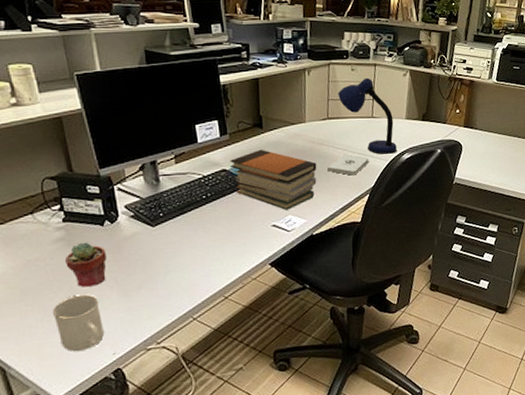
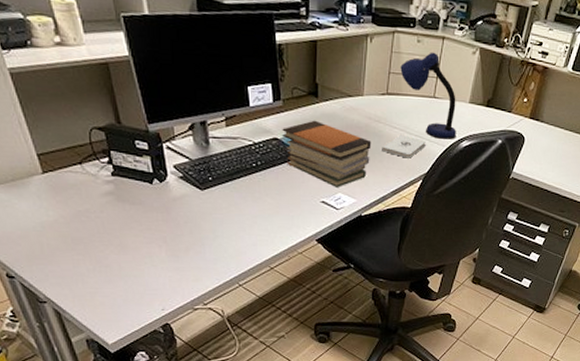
cup: present [52,294,104,352] -> none [103,250,153,304]
potted succulent: present [65,242,107,287] -> none [115,198,156,243]

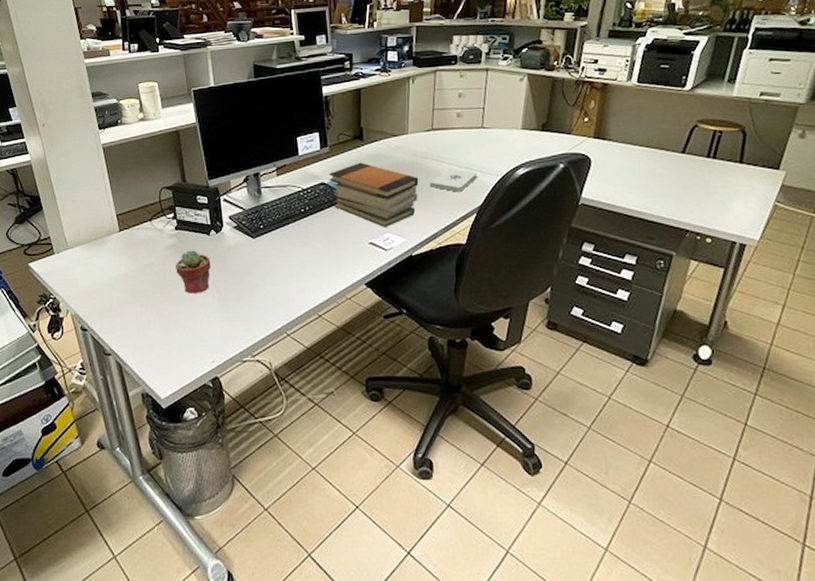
potted succulent: none [115,198,156,243] -> present [176,250,211,294]
desk lamp: present [400,52,456,139] -> none [444,84,510,169]

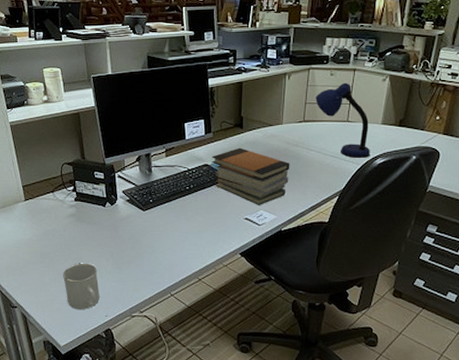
cup: none [162,300,205,356] -> present [62,263,100,310]
potted succulent: present [176,250,211,294] -> none [75,219,106,257]
notepad: present [430,168,477,192] -> none [300,155,341,177]
desk lamp: none [444,84,510,169] -> present [315,82,370,158]

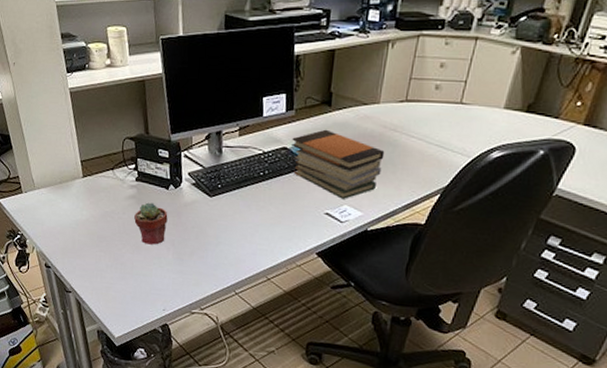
cup: present [62,263,100,310] -> none [119,250,158,301]
potted succulent: none [75,219,106,257] -> present [134,202,168,245]
desk lamp: present [315,82,370,158] -> none [423,54,488,150]

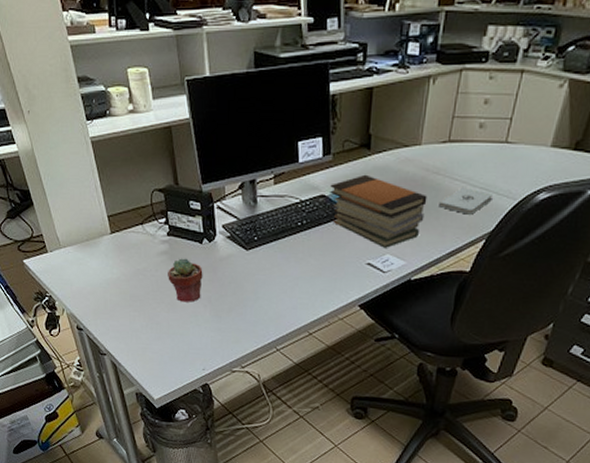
notepad: none [395,143,448,170] -> present [439,187,493,215]

